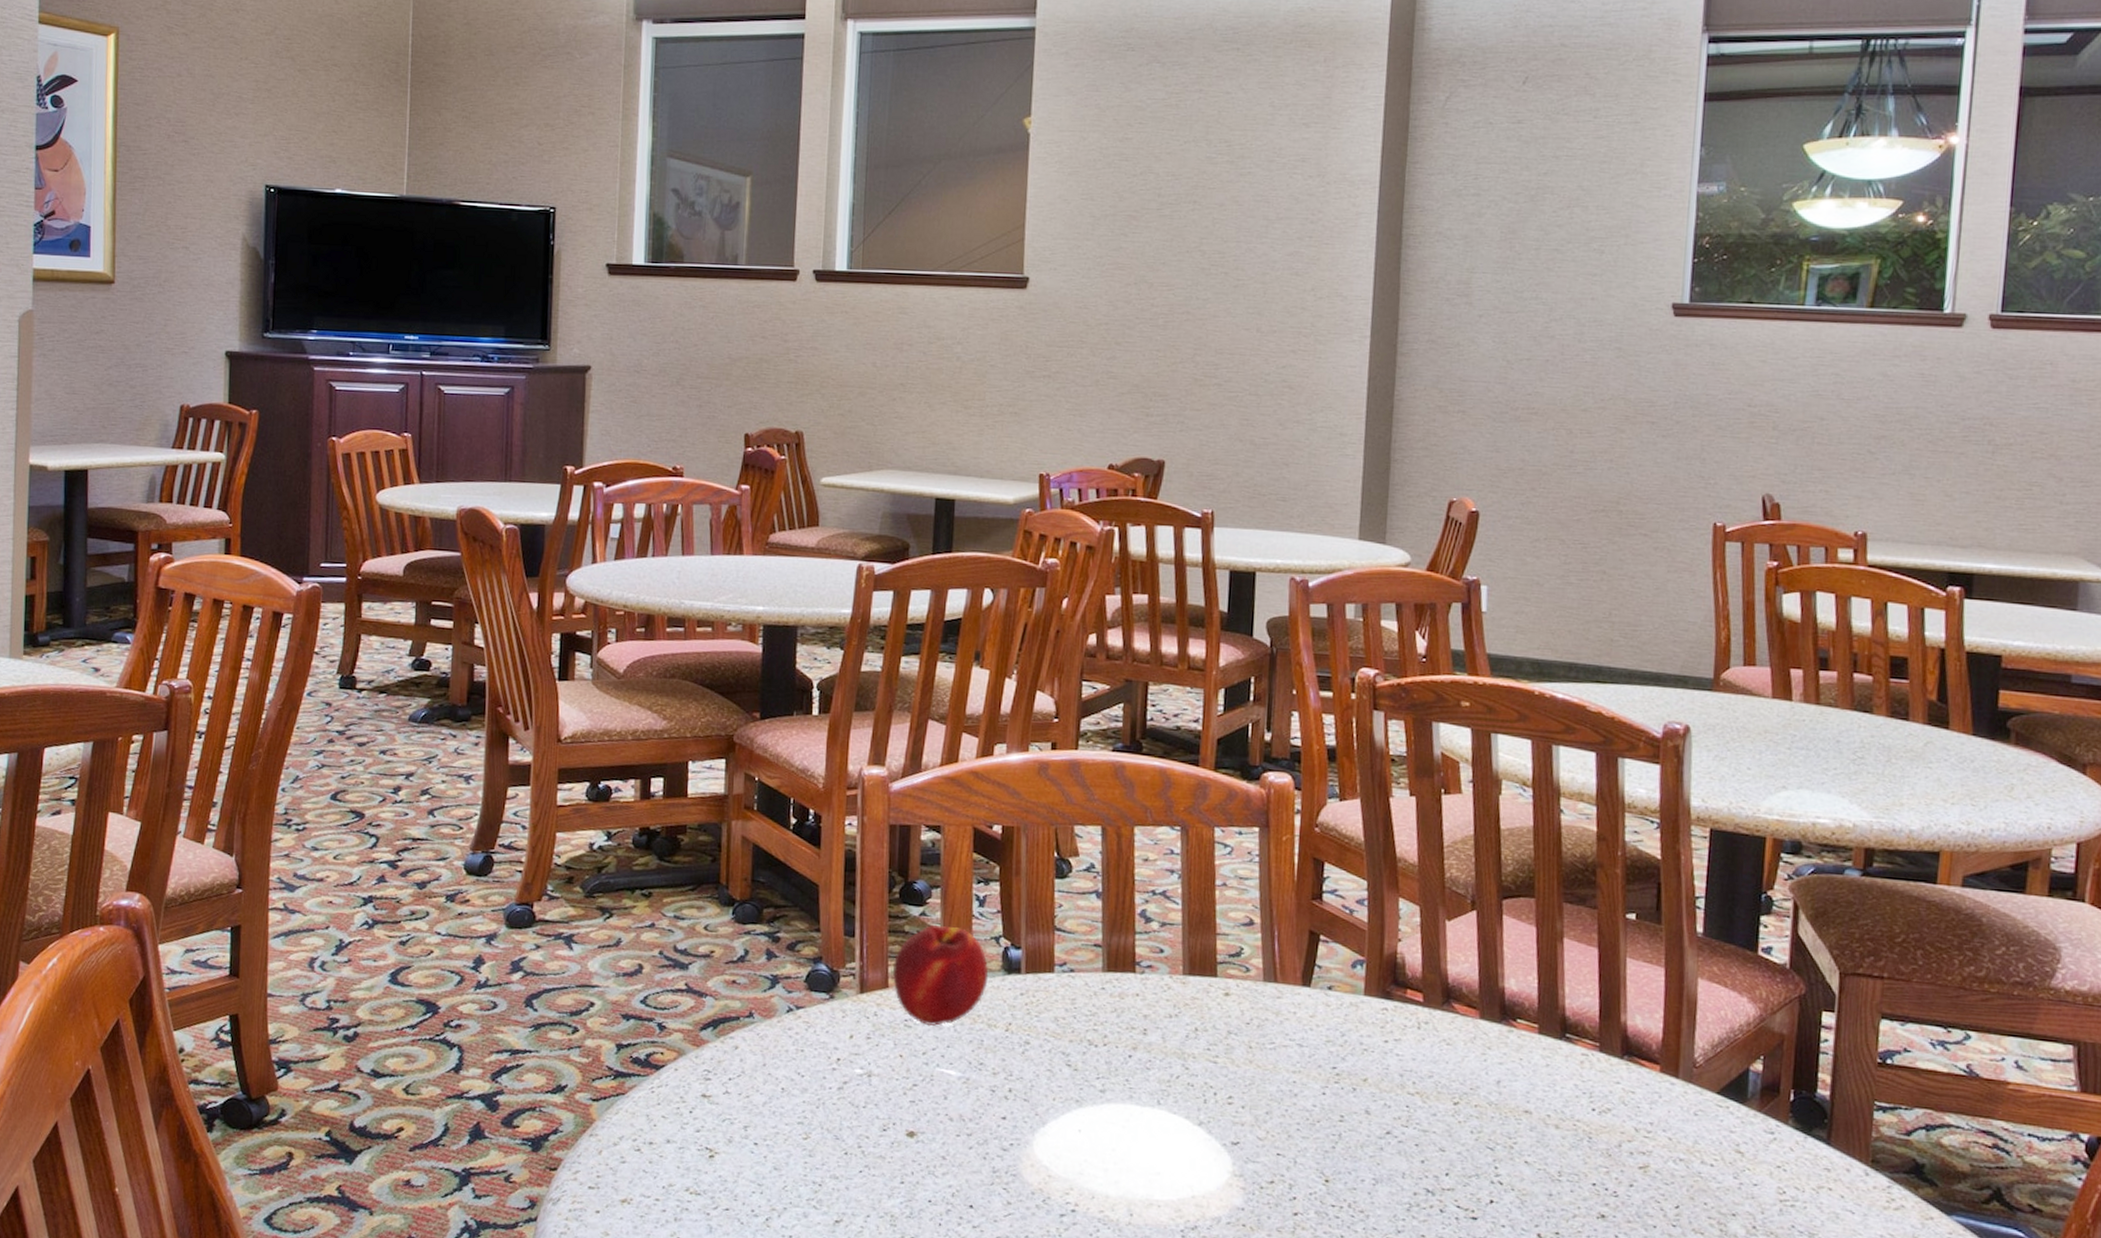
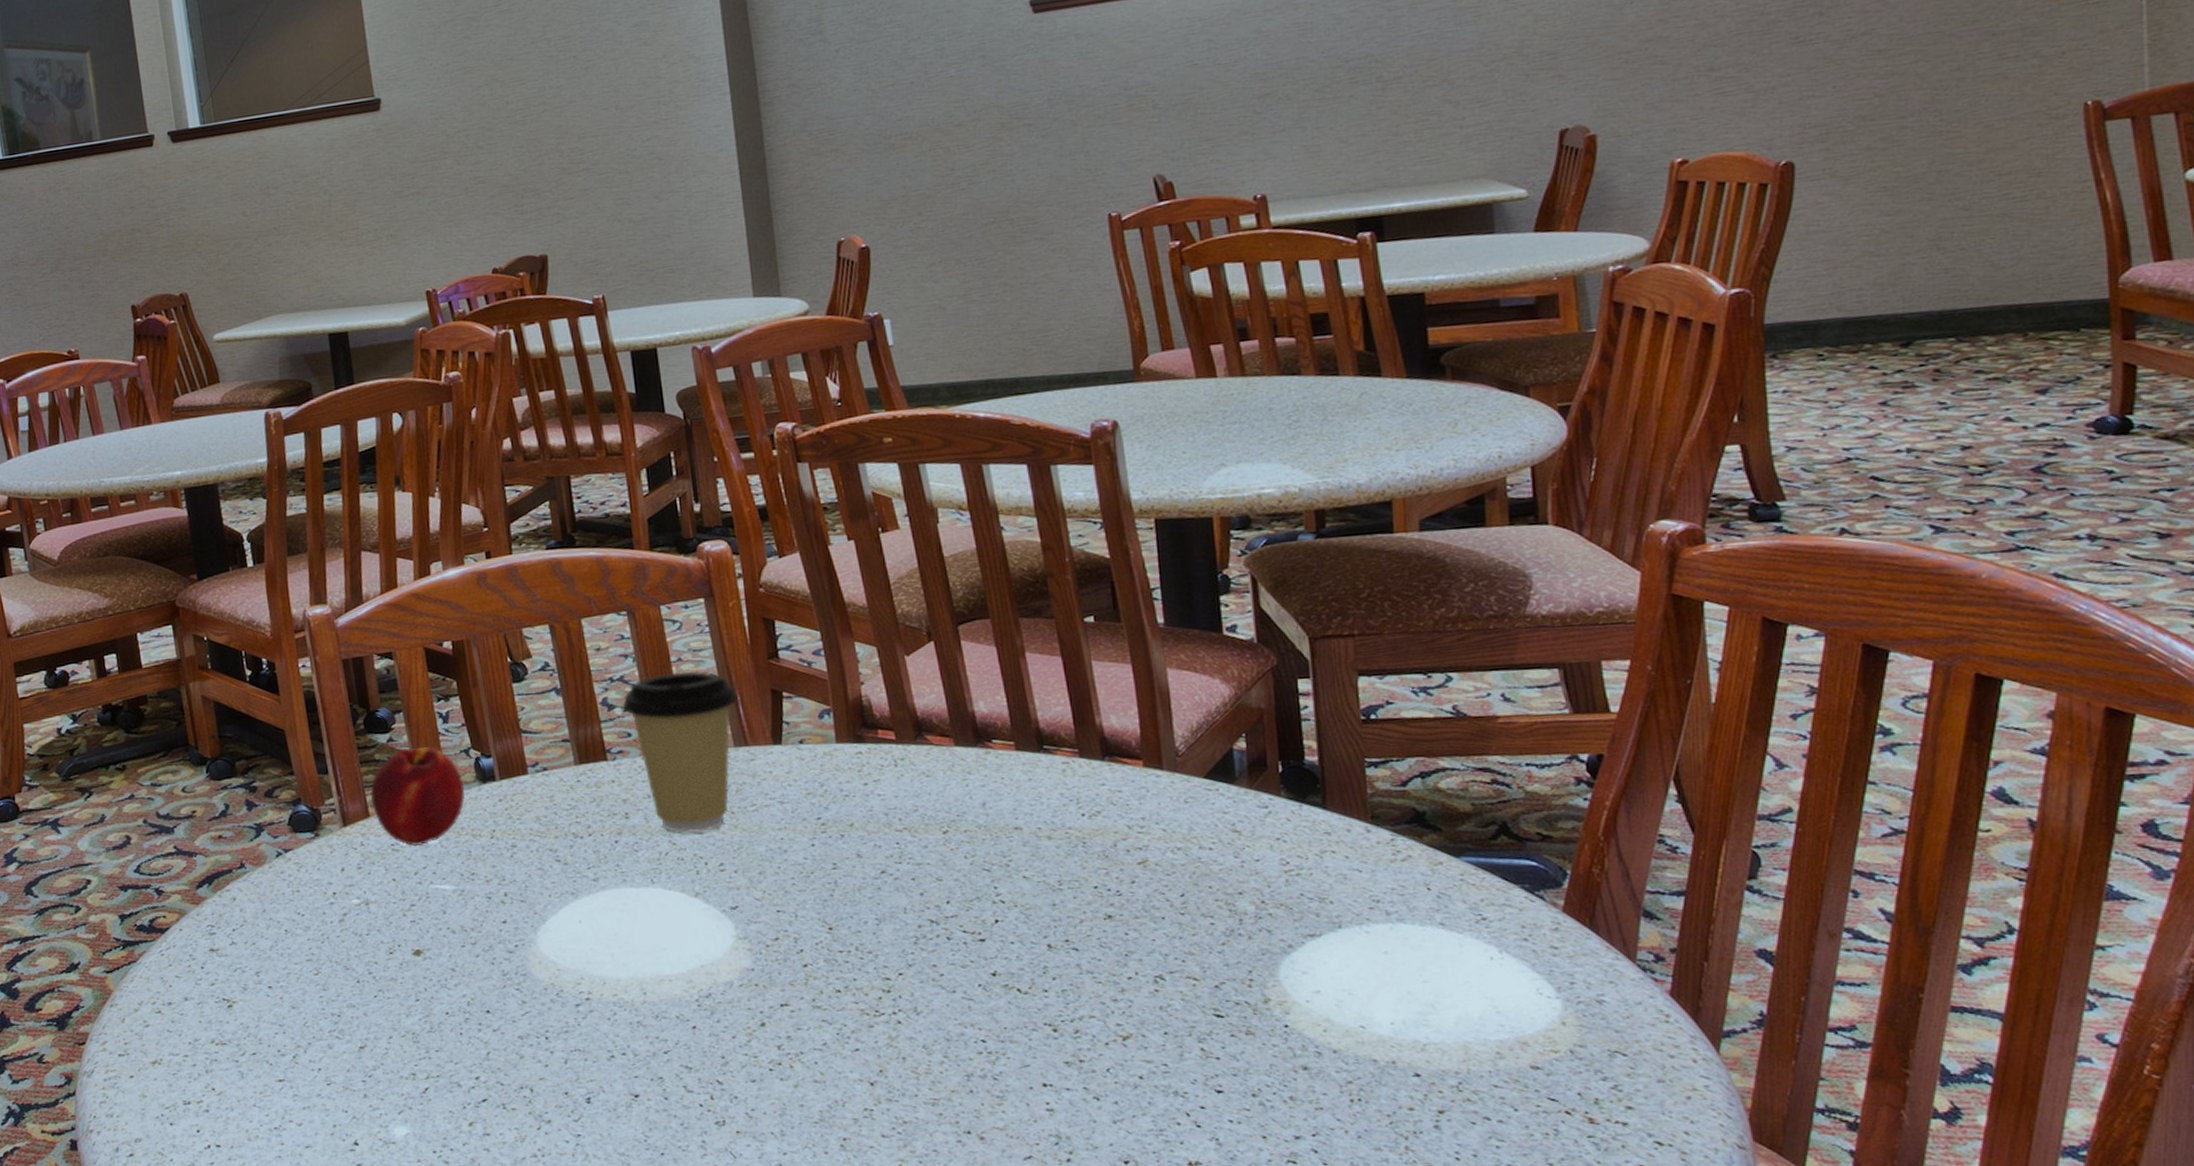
coffee cup: none [1160,895,1275,1062] -> present [623,671,738,834]

